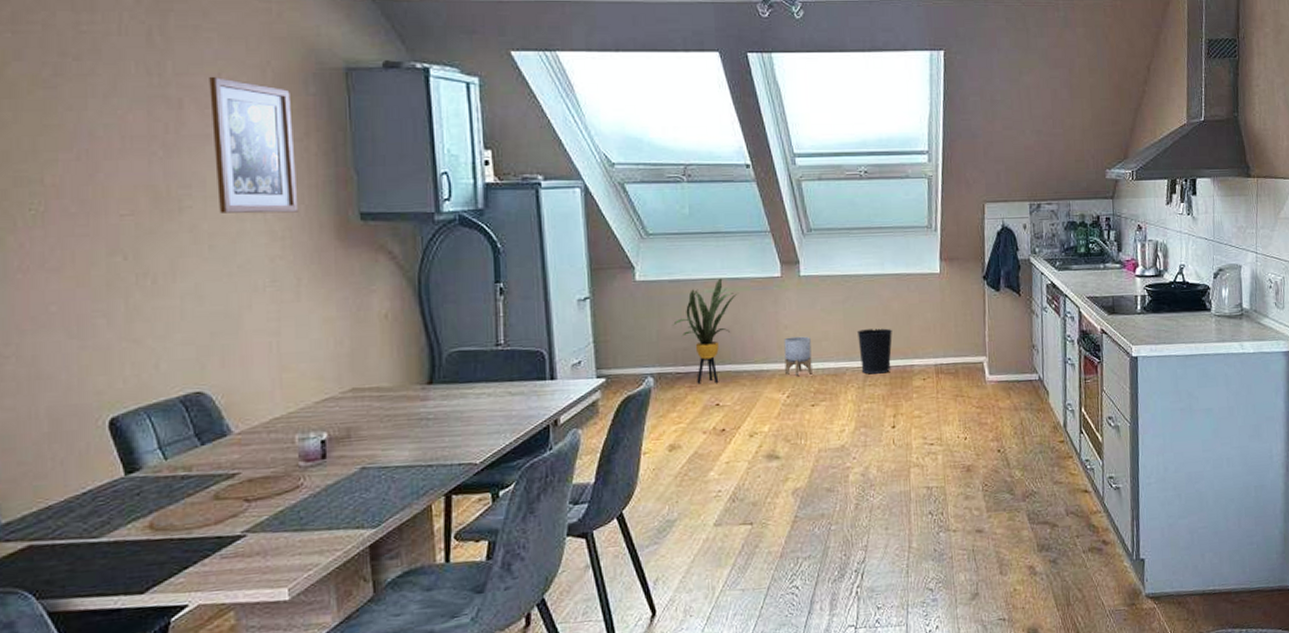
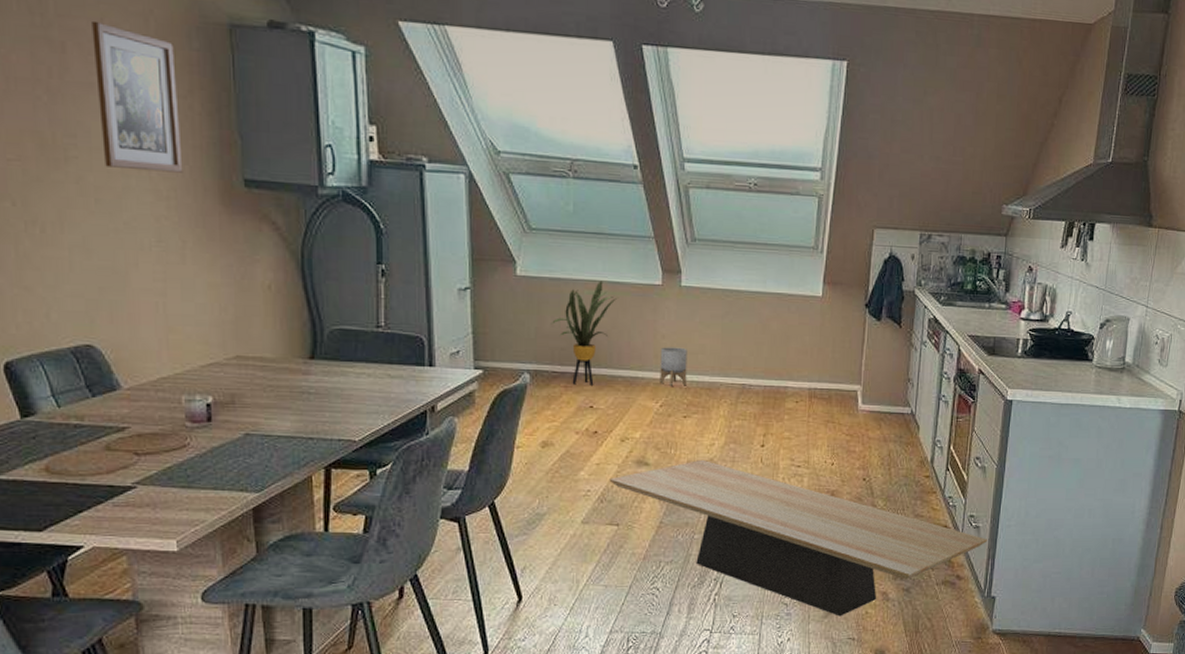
coffee table: none [740,447,1130,597] -> present [609,459,988,617]
wastebasket: present [856,328,893,374] -> none [733,346,769,392]

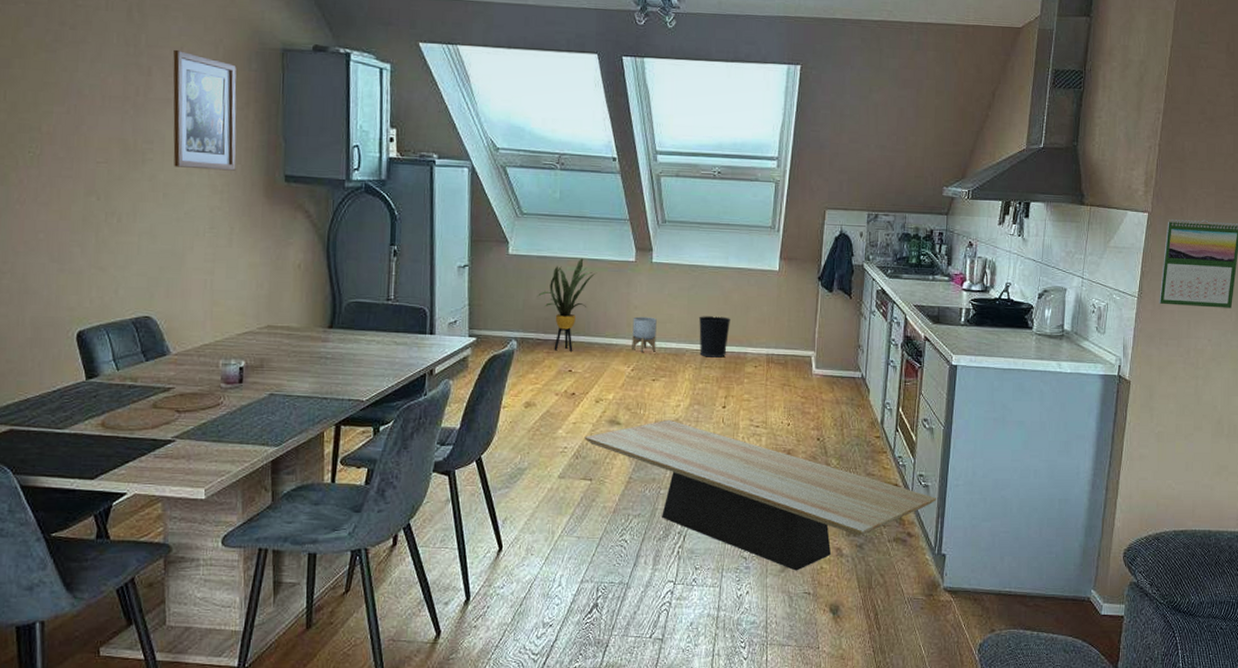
wastebasket: none [733,346,769,392] -> present [698,316,730,358]

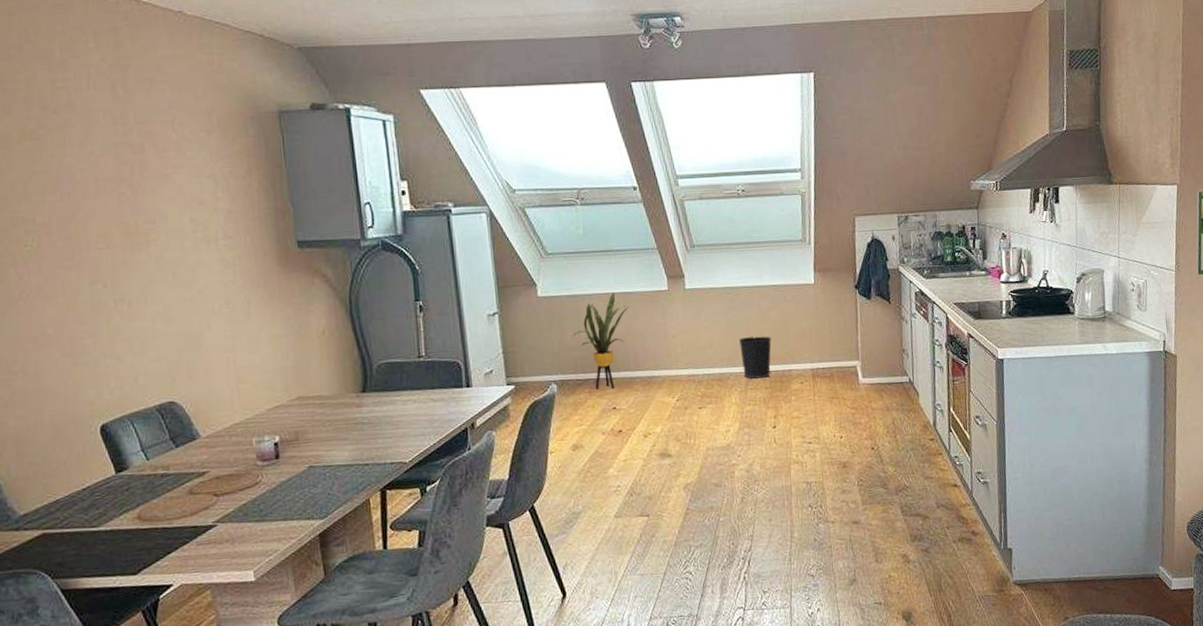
wall art: present [173,49,237,171] -> none [165,123,246,245]
coffee table: present [584,419,937,571] -> none [636,445,998,583]
planter: present [632,316,657,352] -> none [672,344,699,381]

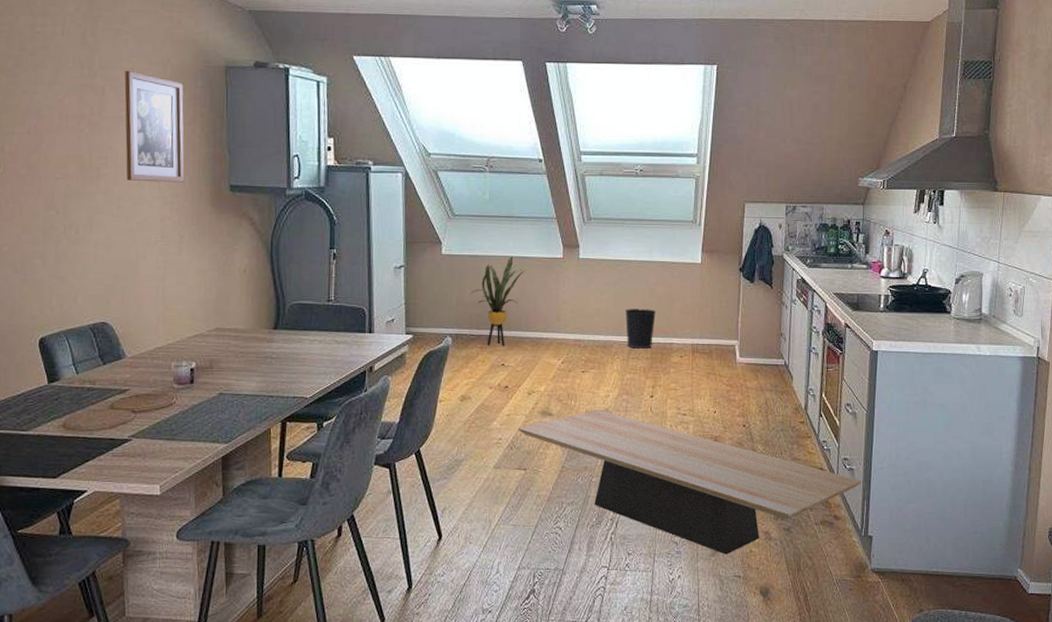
wall art: none [165,123,246,245] -> present [124,70,185,183]
coffee table: none [636,445,998,583] -> present [518,409,862,555]

